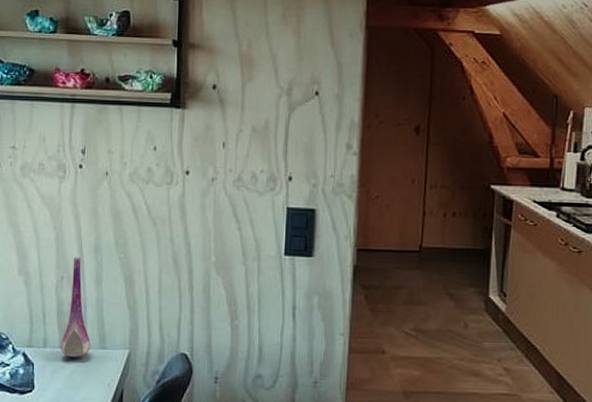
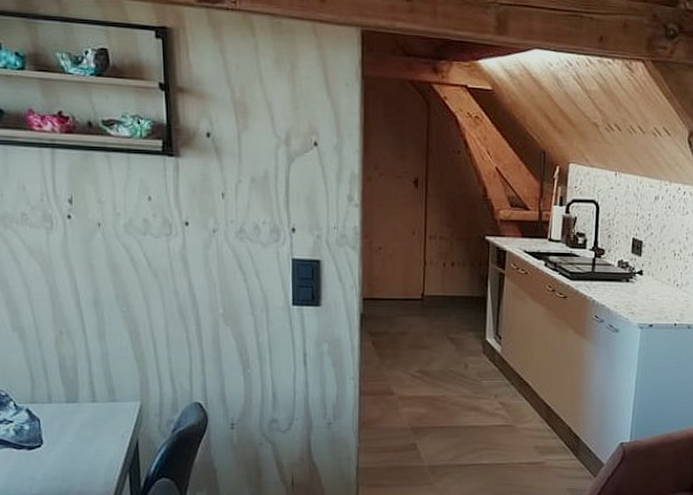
vase: present [60,257,91,357] -> none [67,311,100,411]

